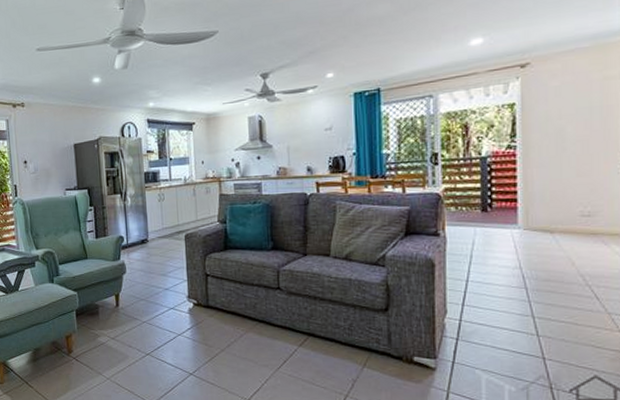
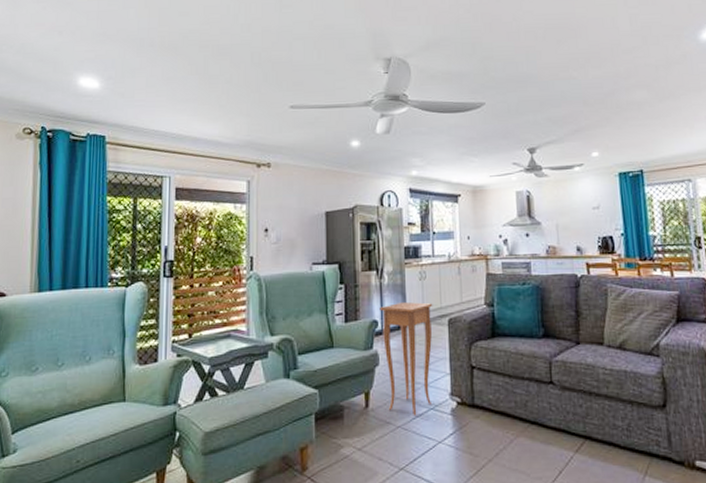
side table: none [124,220,171,314] -> present [380,301,433,417]

